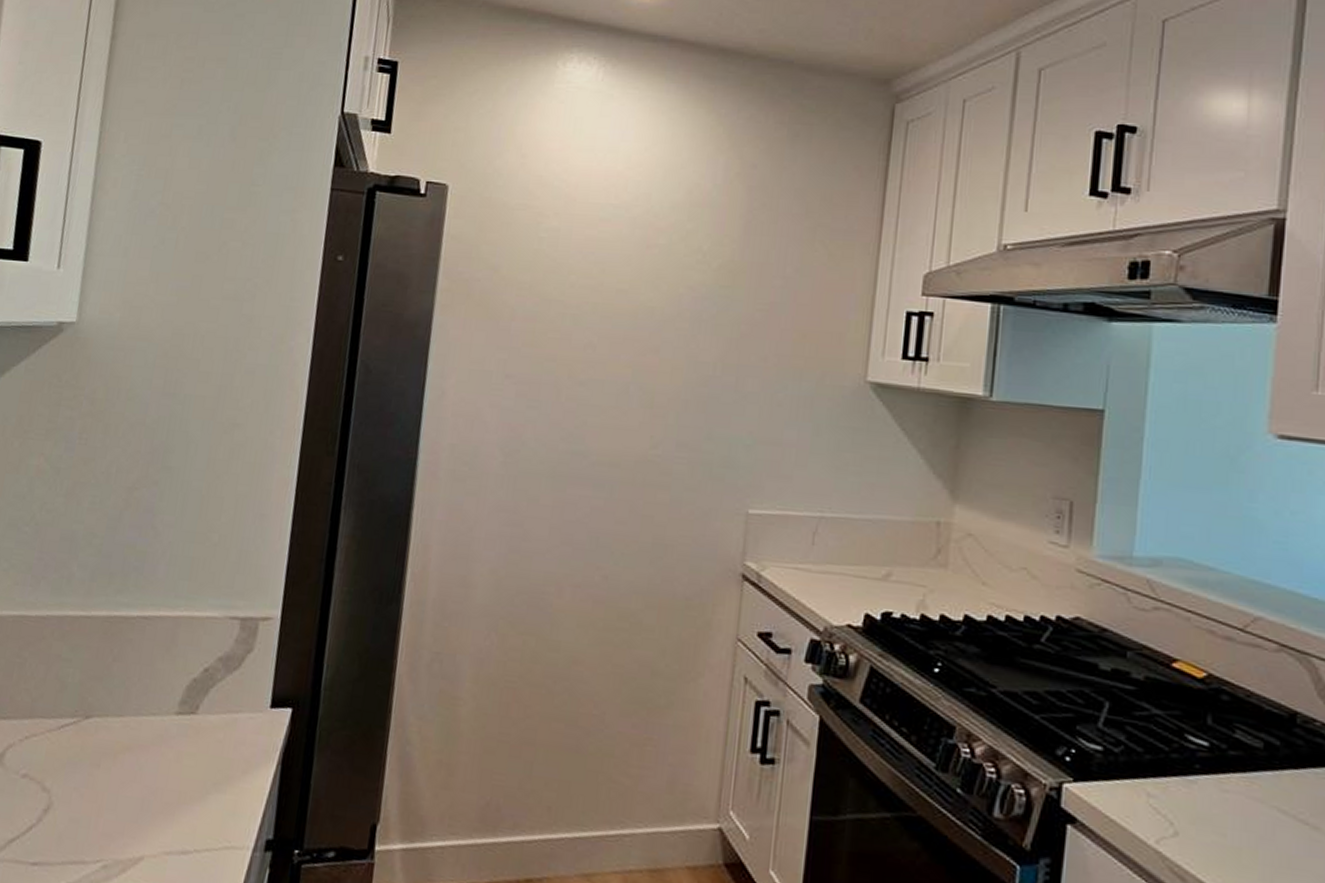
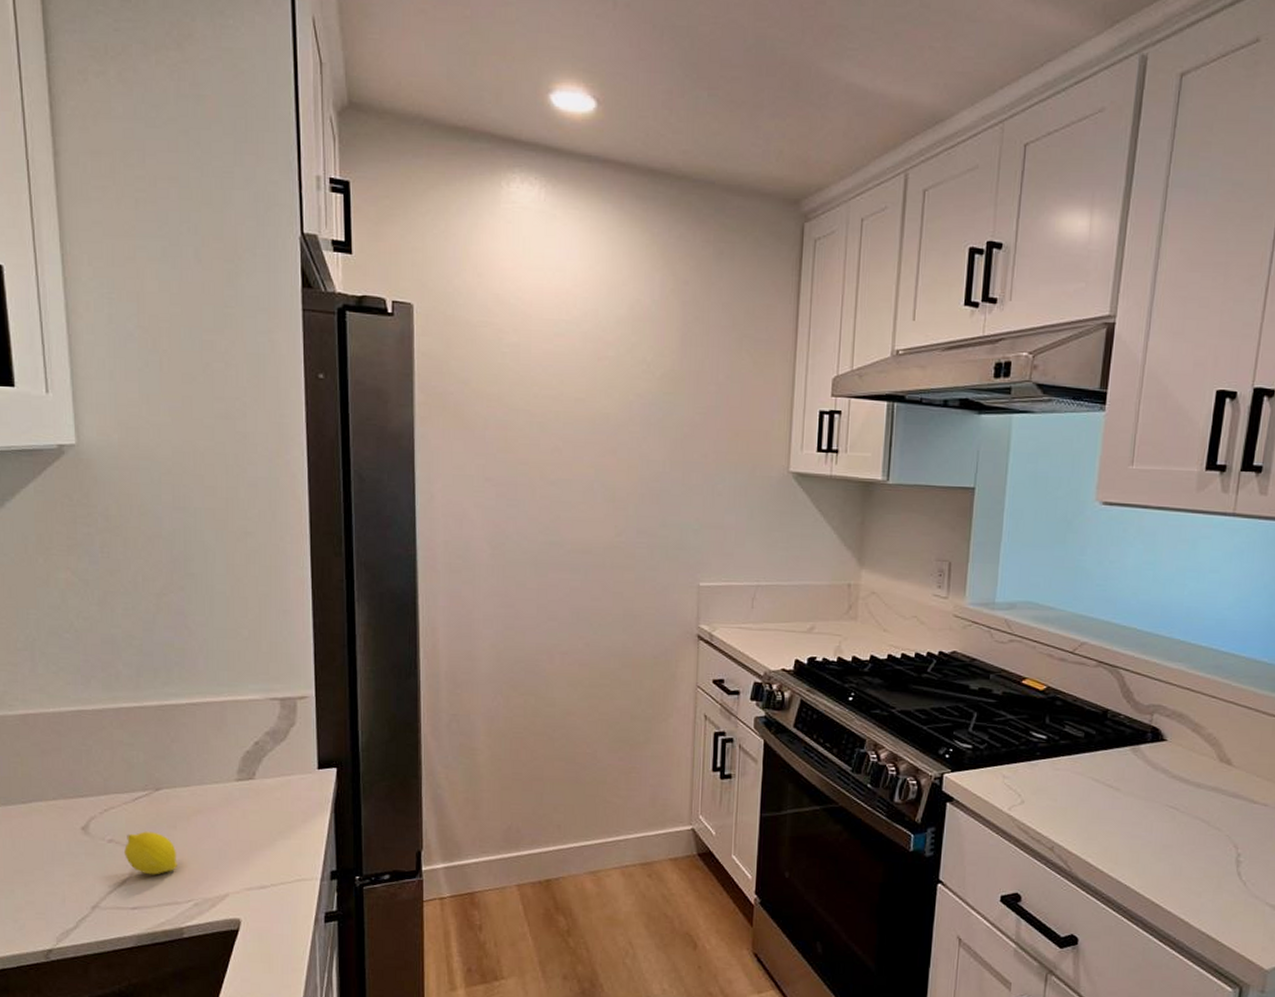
fruit: none [36,767,95,824] -> present [124,831,177,875]

